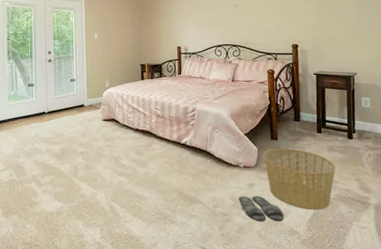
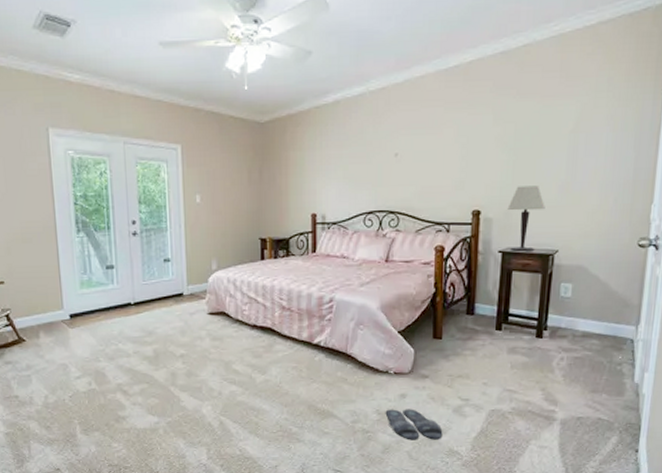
basket: present [263,148,336,210] -> none [421,349,517,426]
table lamp: none [317,27,344,74] -> present [507,185,545,252]

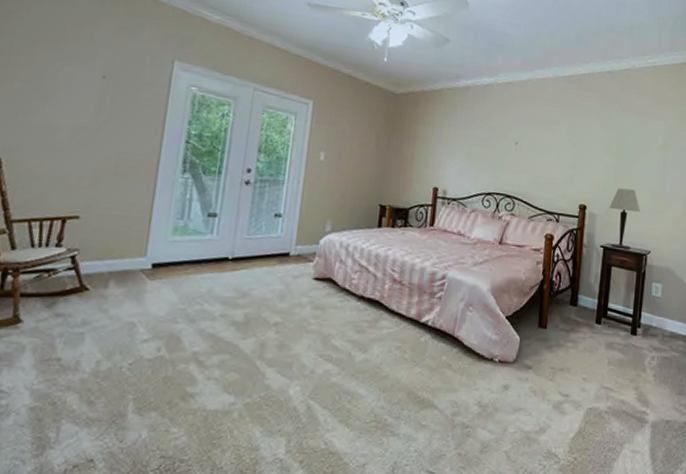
slippers: present [385,409,443,440] -> none [486,401,542,439]

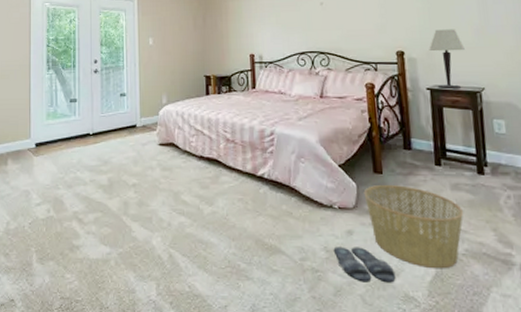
slippers: none [486,401,542,439] -> present [333,246,396,283]
basket: none [525,339,613,426] -> present [363,184,464,269]

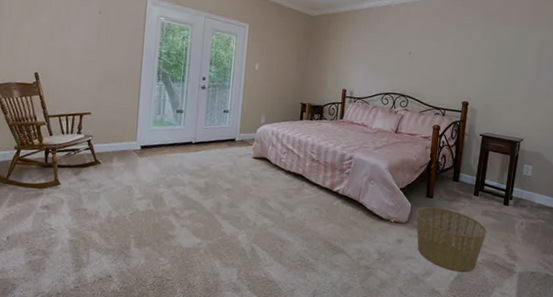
slippers: present [333,246,396,283] -> none [384,251,428,280]
table lamp: present [429,29,465,90] -> none [488,87,516,138]

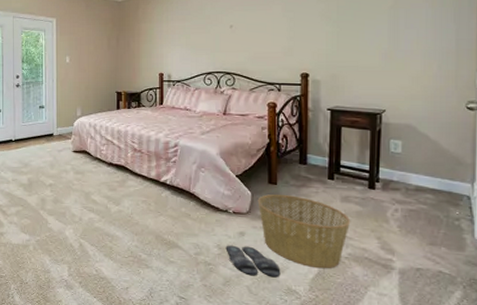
slippers: none [384,251,428,280] -> present [225,245,281,278]

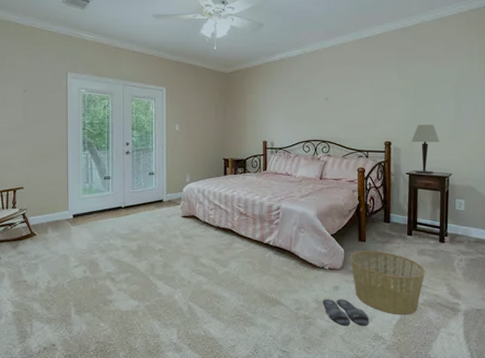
table lamp: none [334,53,370,111] -> present [411,124,440,174]

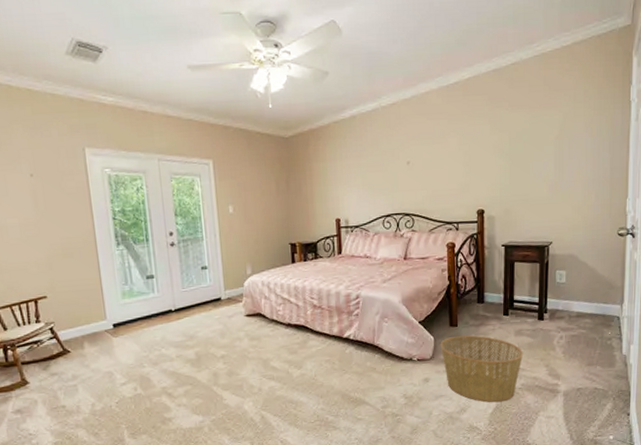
slippers: present [322,299,369,326] -> none [411,391,463,420]
table lamp: present [411,124,440,174] -> none [507,186,539,245]

